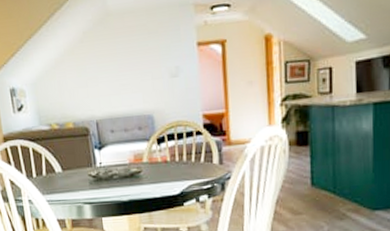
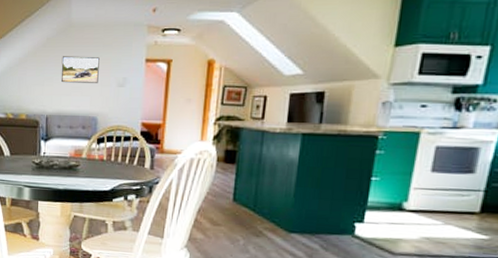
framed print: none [103,47,149,81] -> present [61,56,100,83]

